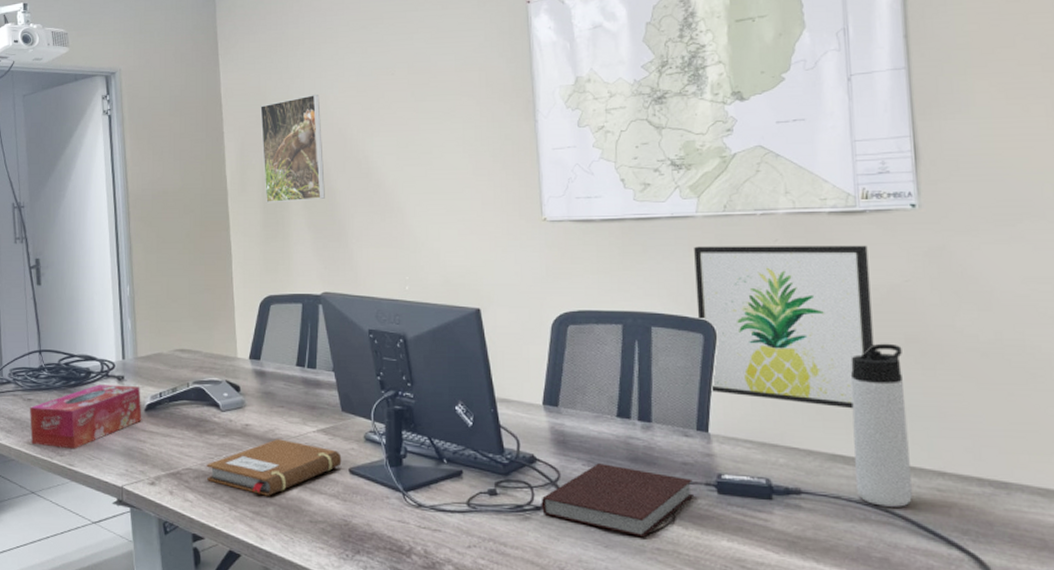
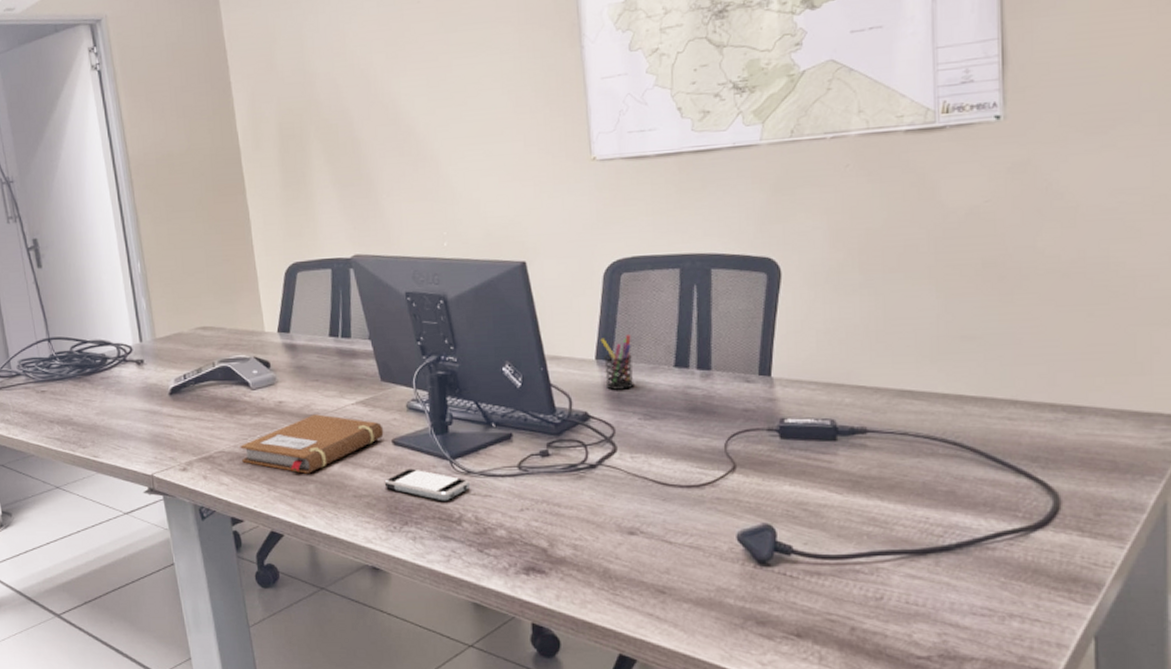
tissue box: present [29,384,142,449] -> none [43,369,167,440]
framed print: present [260,94,325,204] -> none [270,30,350,161]
smartphone: none [339,498,420,533] -> present [384,468,470,501]
notebook: present [541,463,693,538] -> none [595,416,755,488]
pen holder: none [547,383,579,436] -> present [600,335,635,390]
wall art: present [694,245,874,409] -> none [758,165,949,342]
thermos bottle: present [850,343,913,507] -> none [922,269,983,440]

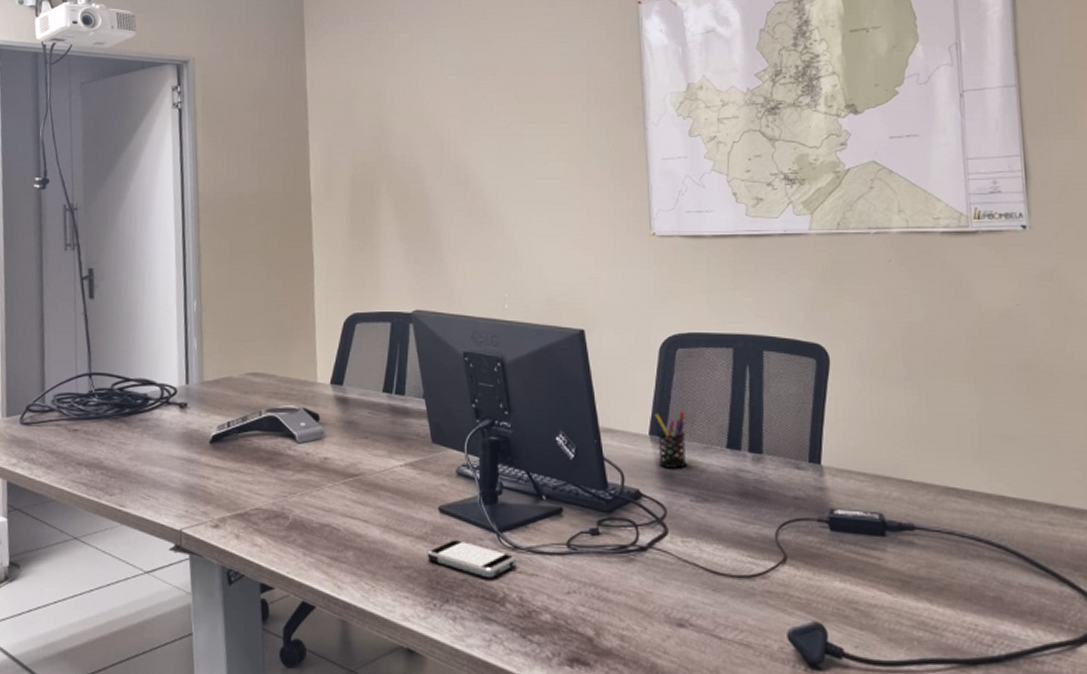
notebook: present [240,414,384,474] -> none [278,474,431,539]

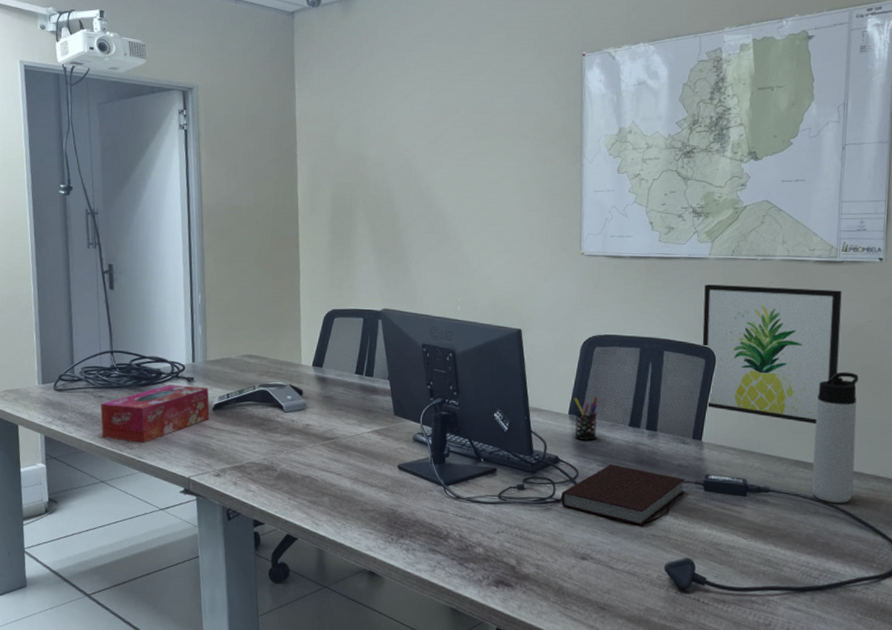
tissue box: none [74,412,207,488] -> present [100,384,210,443]
smartphone: present [427,540,516,579] -> none [387,490,458,520]
notebook: none [646,499,805,580] -> present [560,464,685,526]
wall art: none [807,266,986,439] -> present [702,284,842,424]
thermos bottle: none [963,369,1025,543] -> present [811,371,859,503]

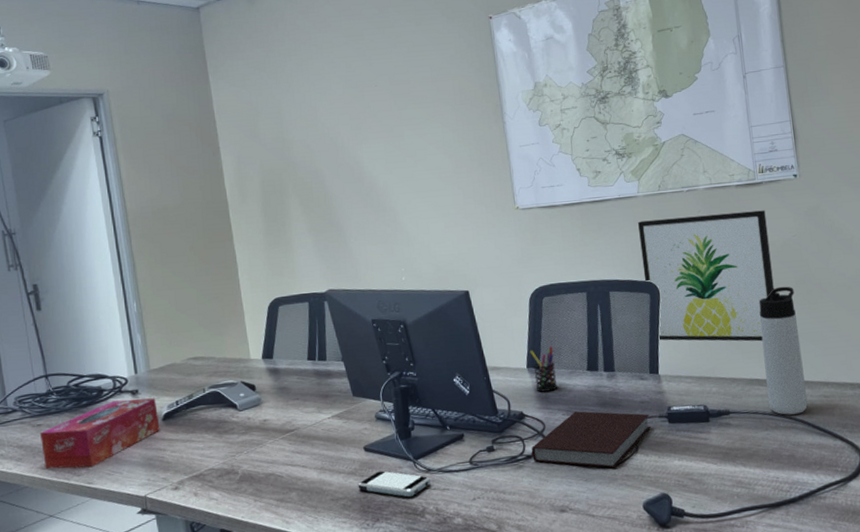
smartphone: none [387,490,458,520] -> present [358,470,431,498]

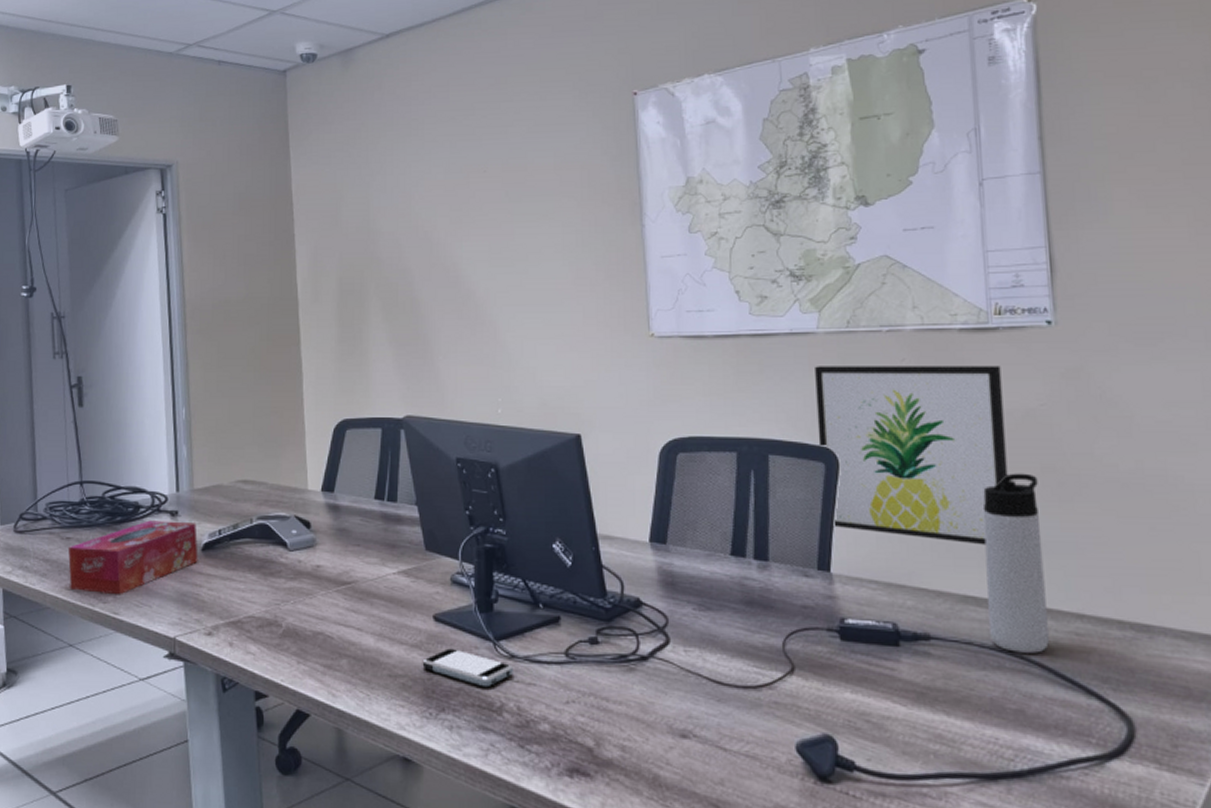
pen holder: present [530,347,558,392] -> none [655,518,689,576]
notebook: present [531,411,651,468] -> none [647,607,814,690]

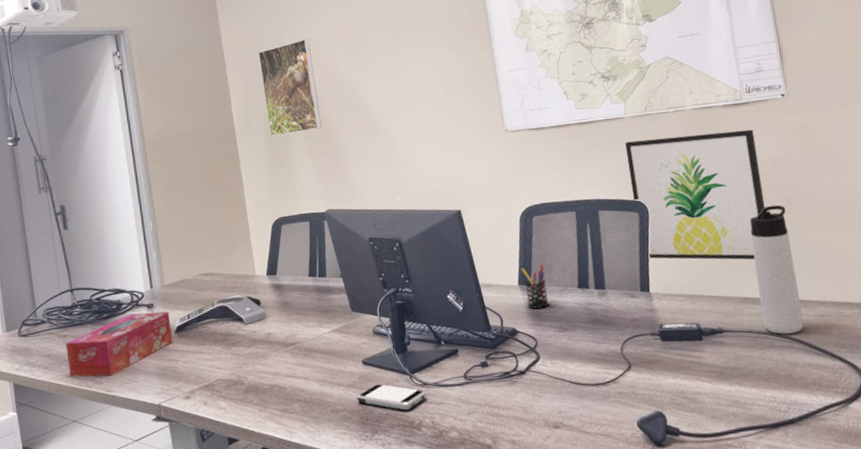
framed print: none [336,192,408,315] -> present [258,38,322,137]
pen holder: none [655,518,689,576] -> present [521,264,549,309]

